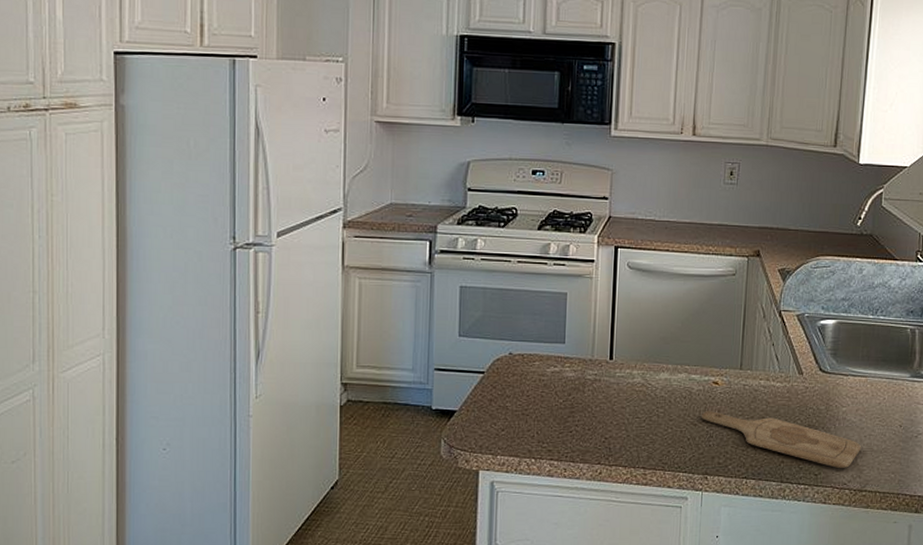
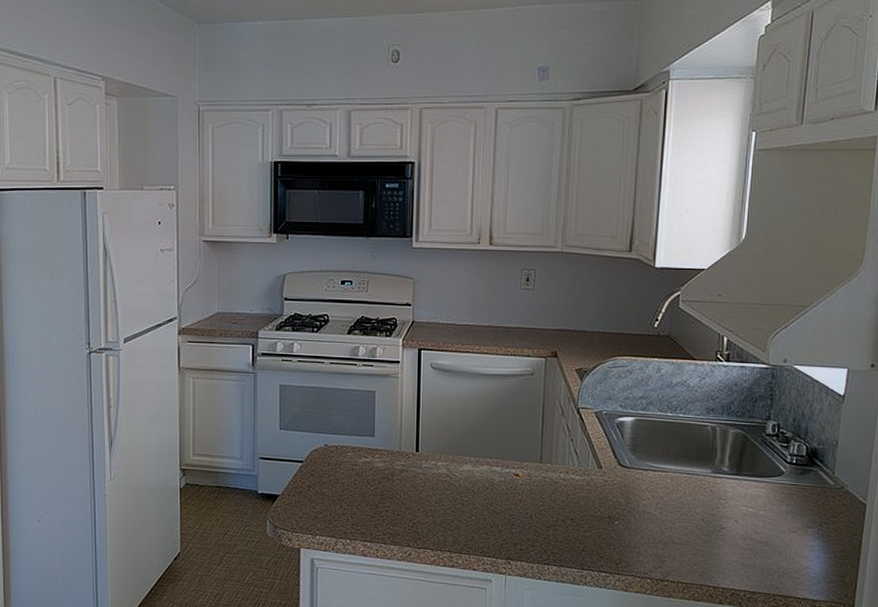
cutting board: present [701,410,862,469] -> none [503,500,663,559]

